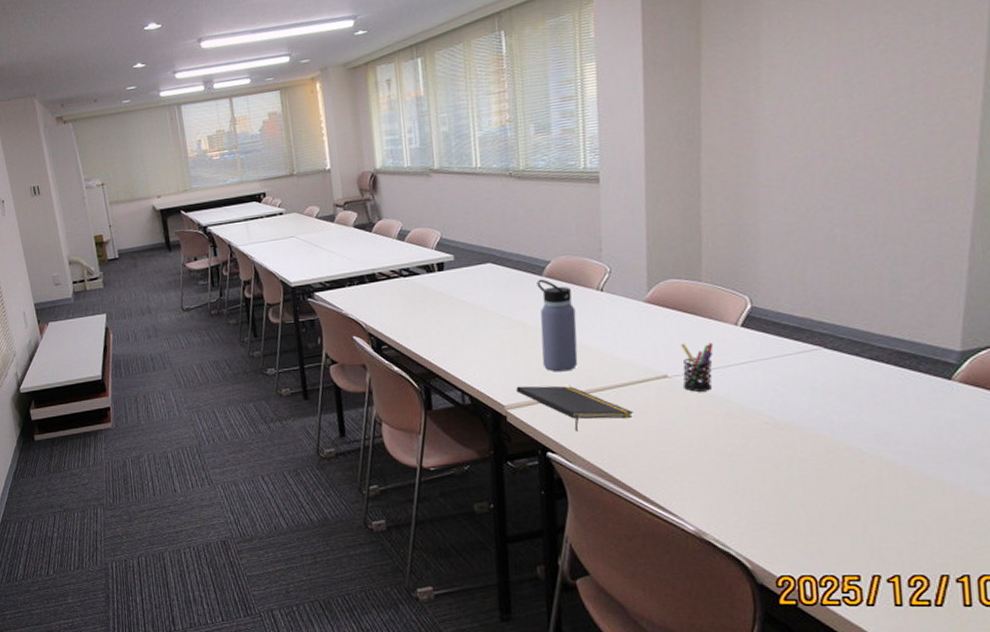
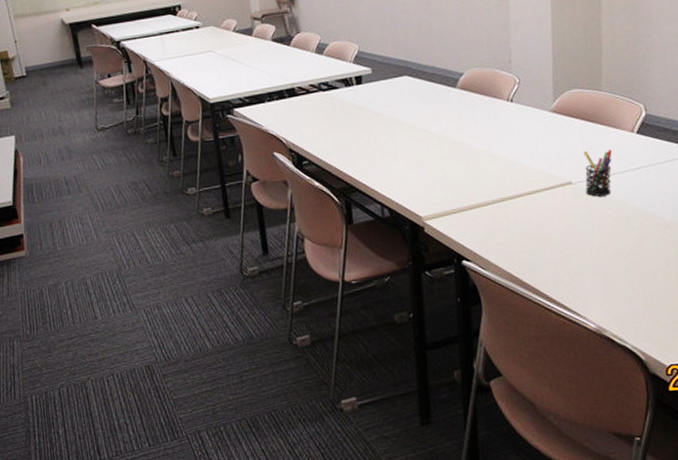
notepad: present [516,385,633,432] -> none [433,195,541,240]
water bottle: present [537,279,578,372] -> none [451,91,490,182]

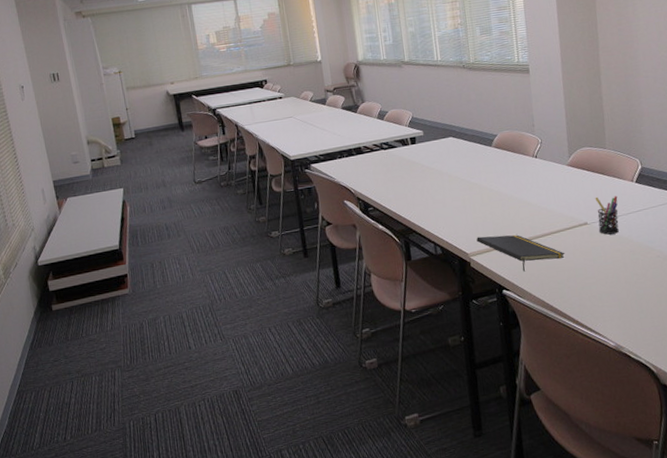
notepad: none [433,195,541,240] -> present [476,234,565,272]

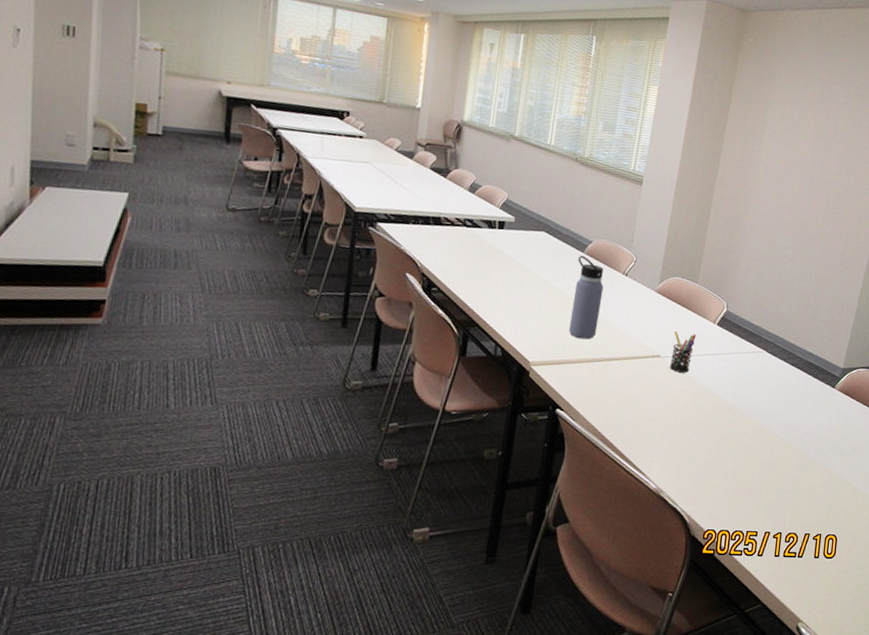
notepad: present [476,234,565,272] -> none [542,346,630,394]
water bottle: none [488,149,522,224] -> present [568,255,604,340]

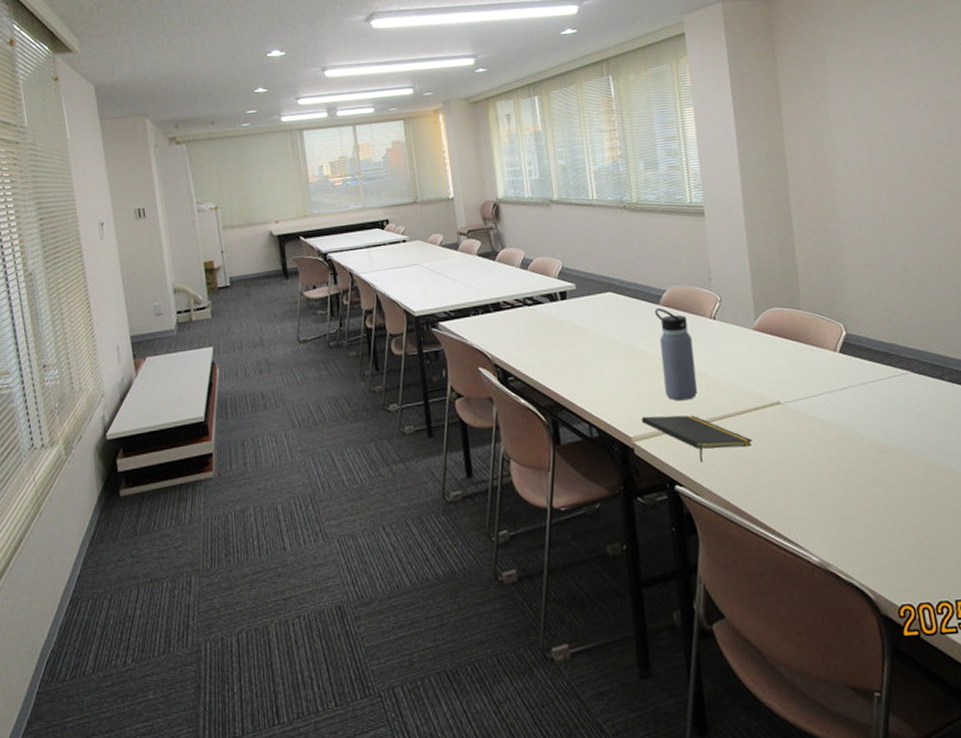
notepad: none [542,346,630,394] -> present [641,415,753,463]
pen holder: present [669,330,696,373] -> none [789,368,820,418]

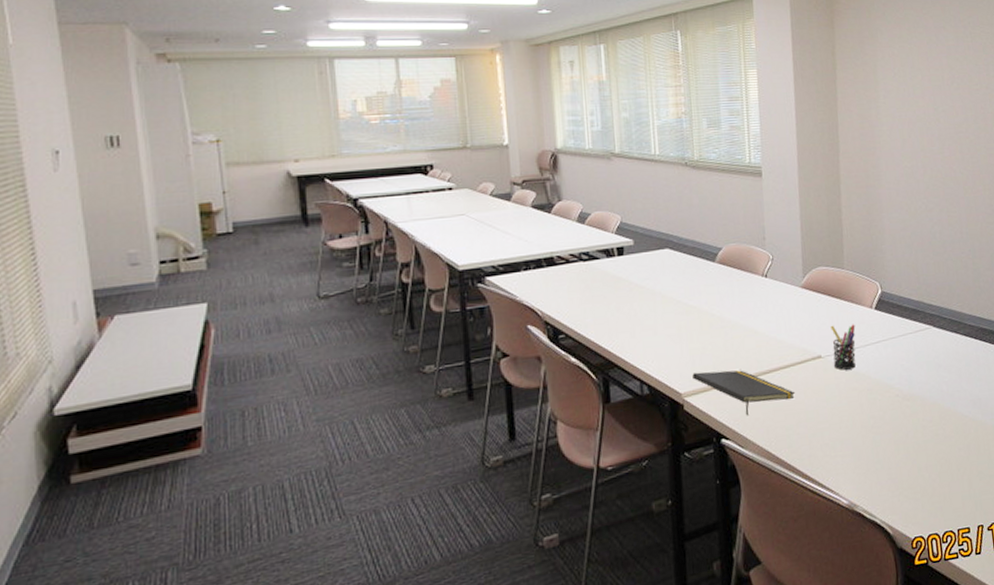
water bottle: present [654,307,698,401] -> none [710,265,748,357]
pen holder: none [789,368,820,418] -> present [830,324,856,370]

